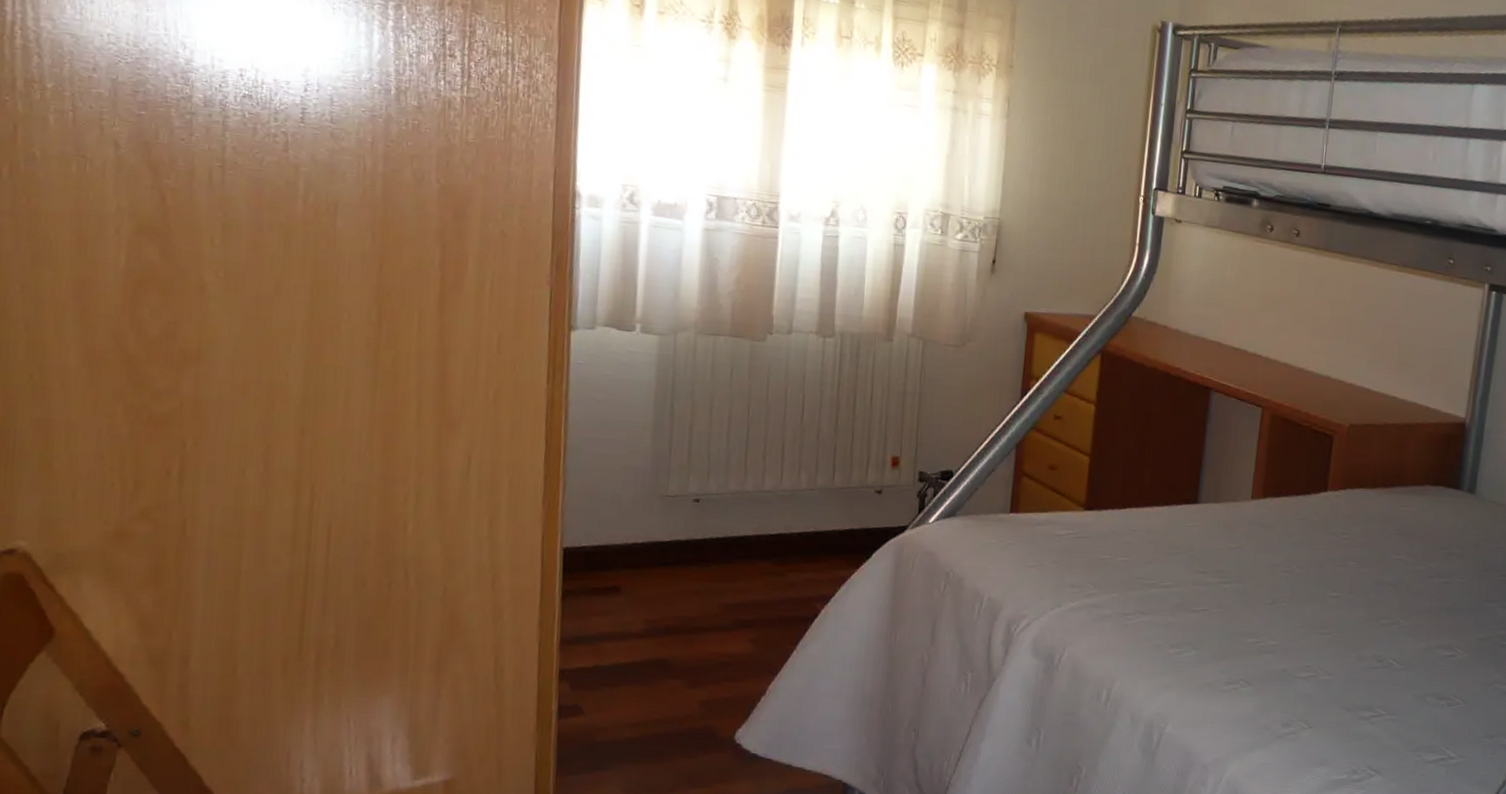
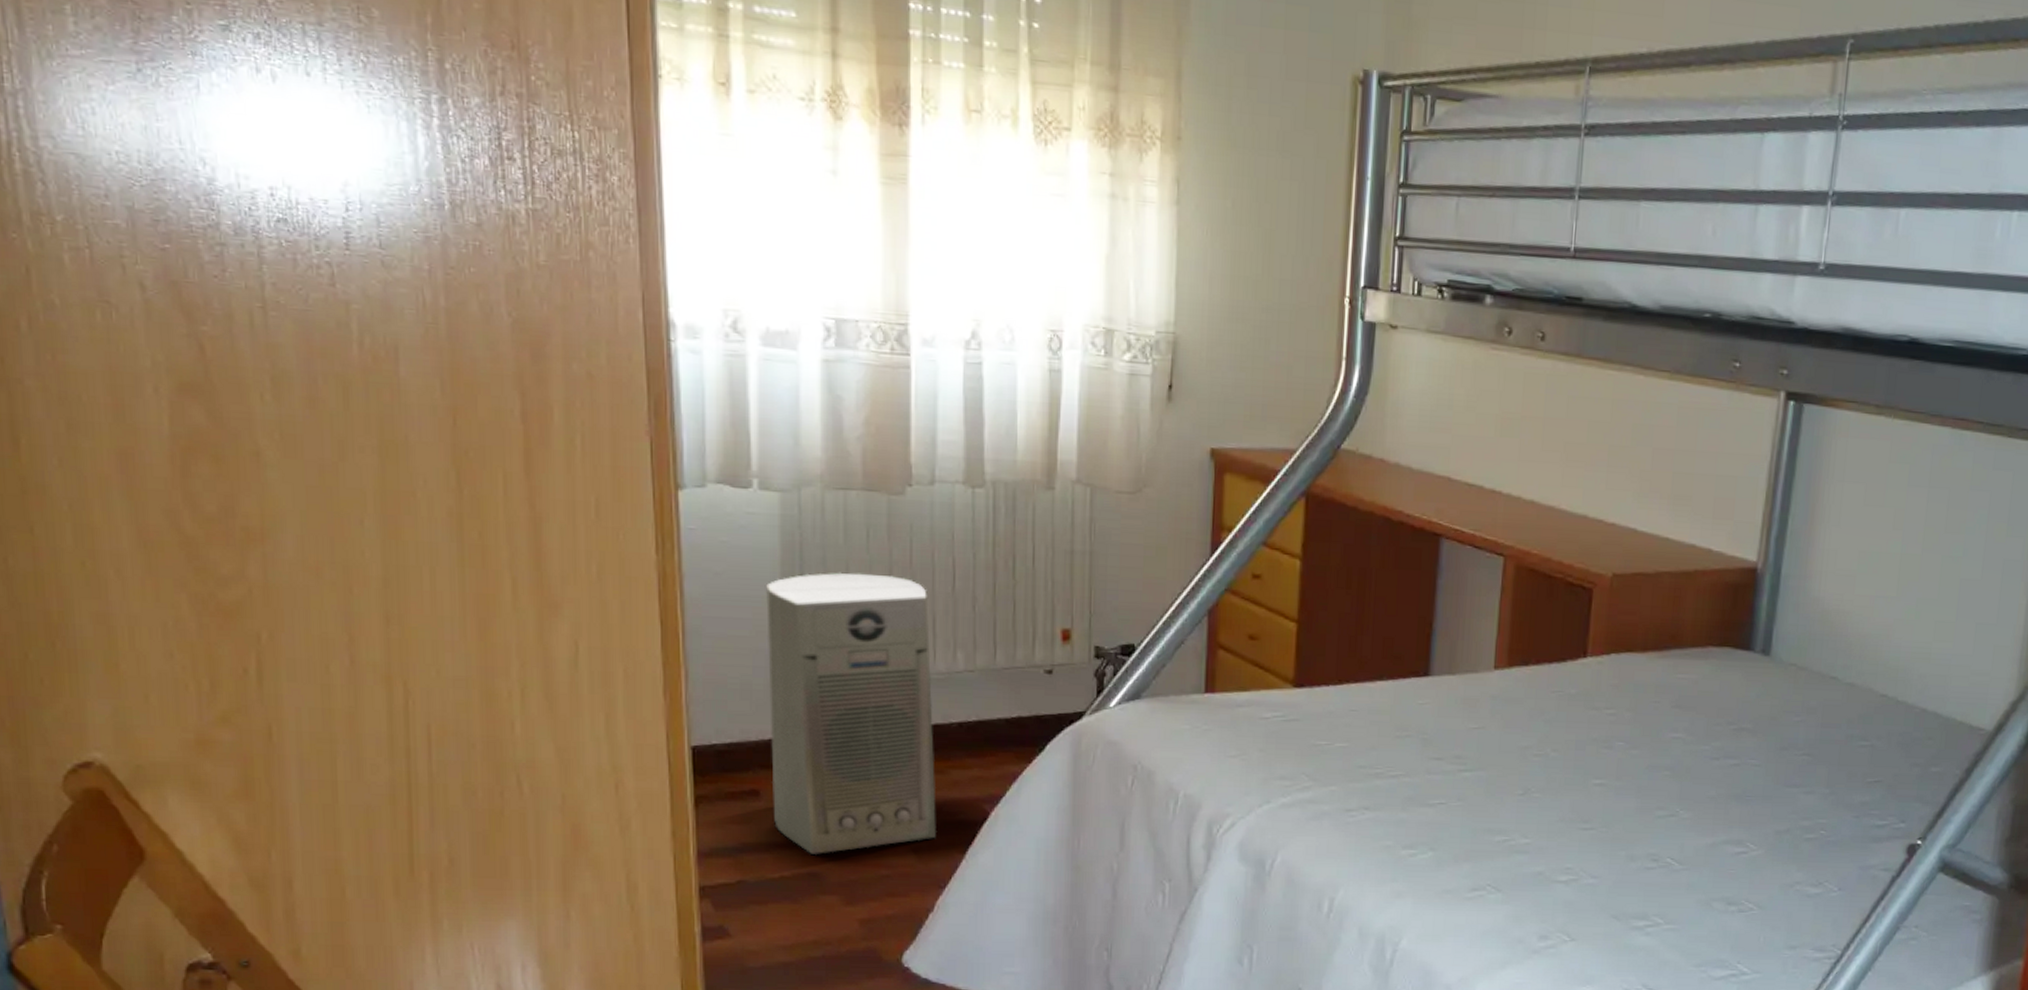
air purifier: none [631,403,779,644] -> present [766,572,937,854]

